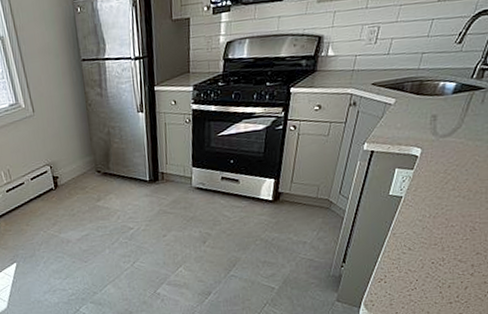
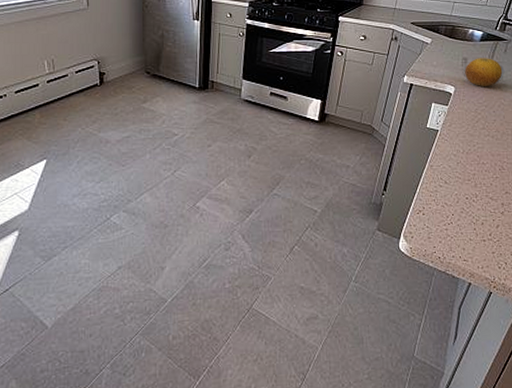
fruit: none [433,111,478,145] -> present [465,58,503,86]

